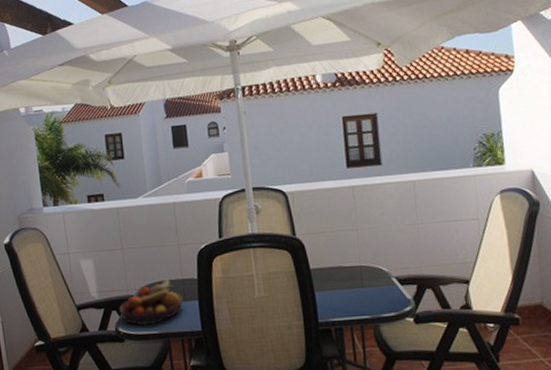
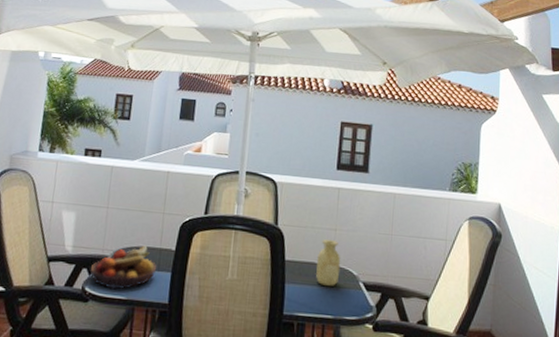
vase: none [343,239,370,288] -> present [316,238,341,287]

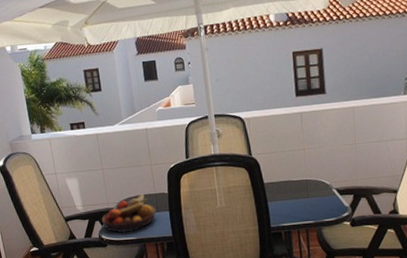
vase: present [316,238,341,287] -> none [292,158,314,198]

